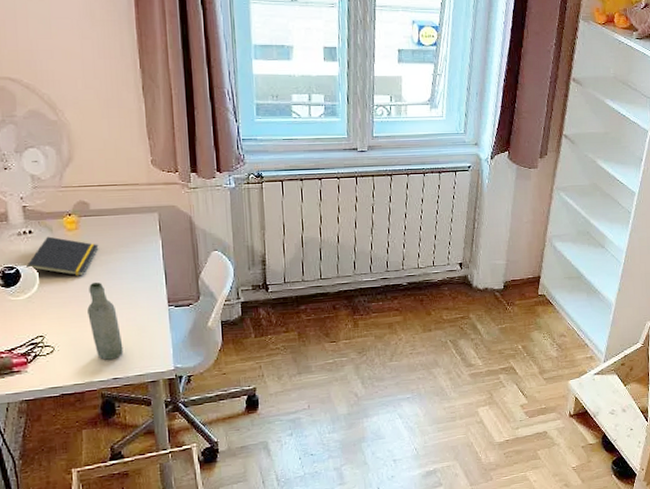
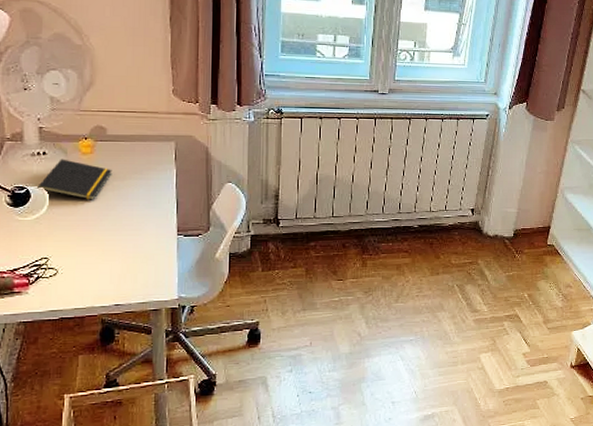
bottle: present [87,282,123,360] -> none [95,206,128,286]

